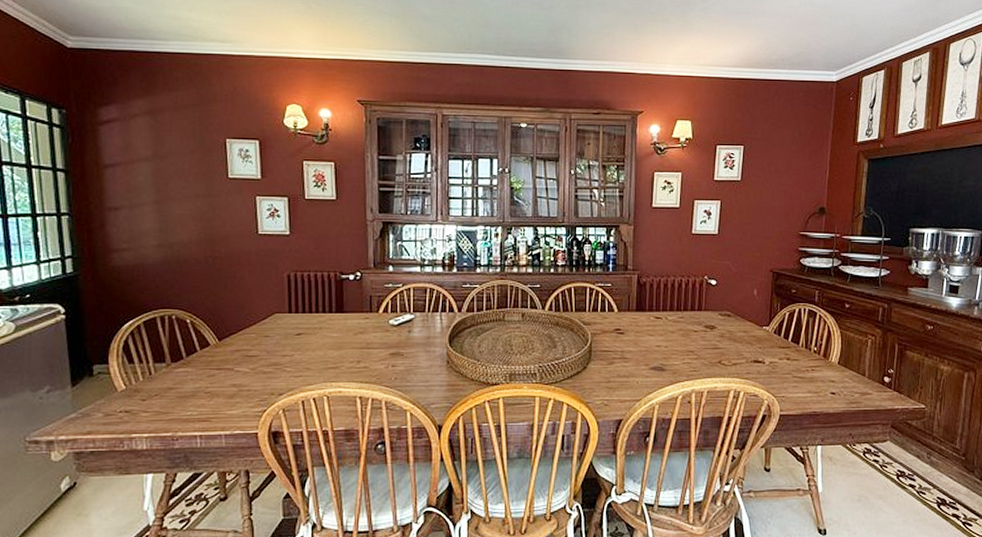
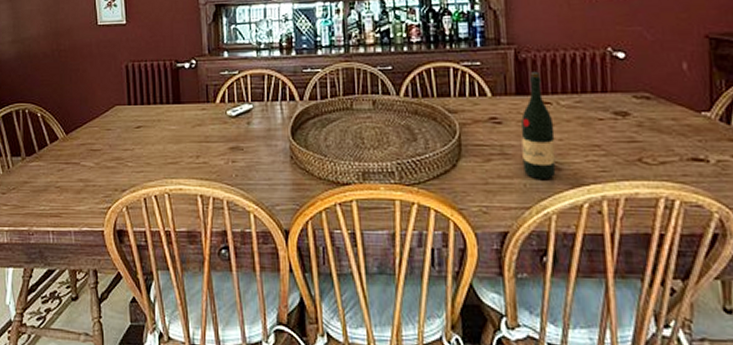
wine bottle: none [637,292,662,377] -> present [521,71,556,179]

